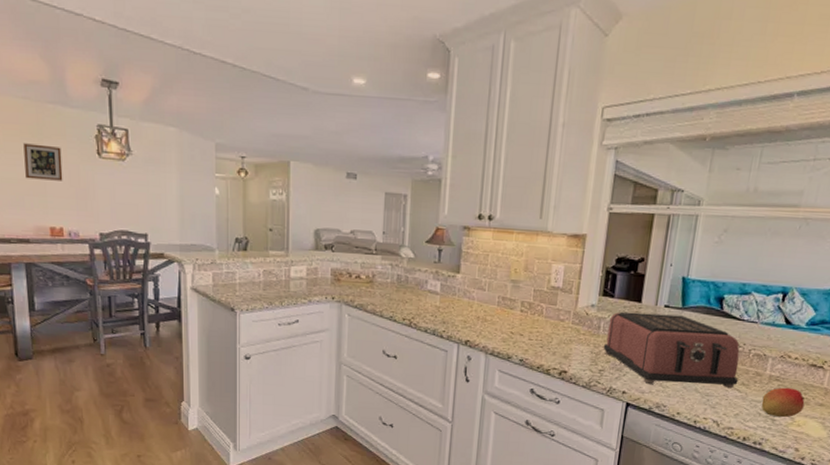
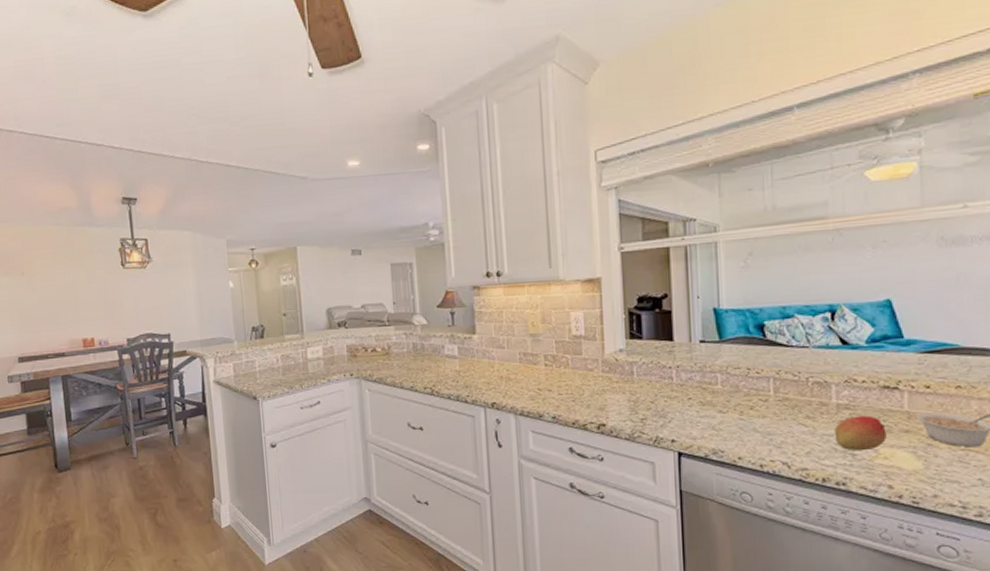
picture frame: present [23,143,63,181] -> none [57,263,93,297]
toaster: present [603,311,740,389] -> none [640,349,802,428]

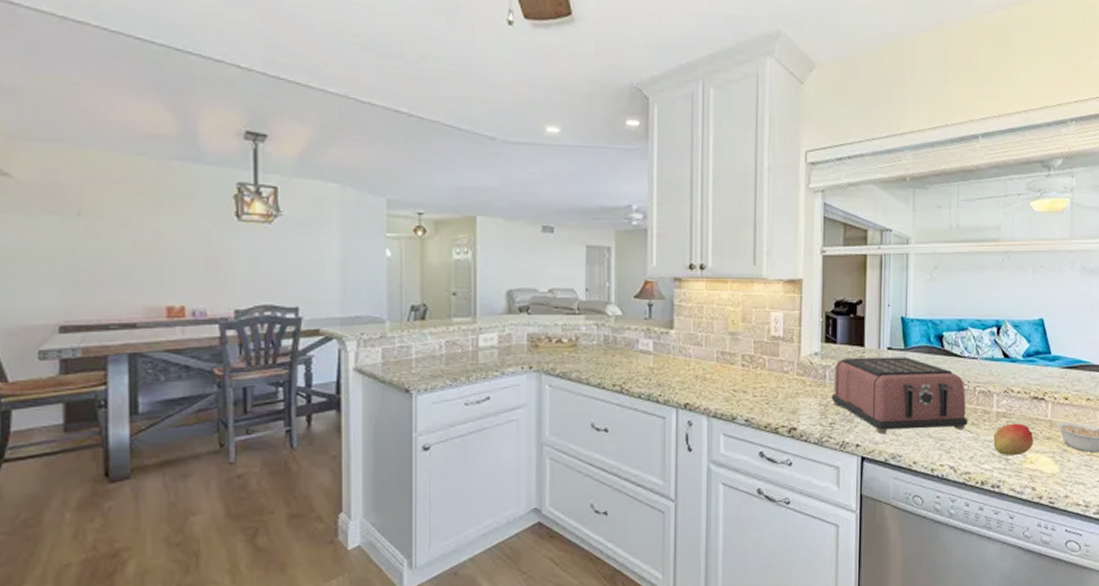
toaster: none [640,349,802,428] -> present [831,357,968,433]

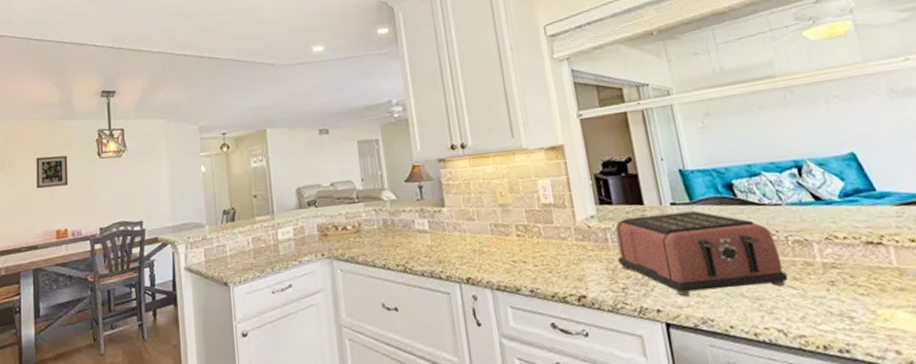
picture frame: none [136,207,188,250] -> present [36,155,69,189]
fruit: present [993,423,1033,455] -> none [825,274,883,313]

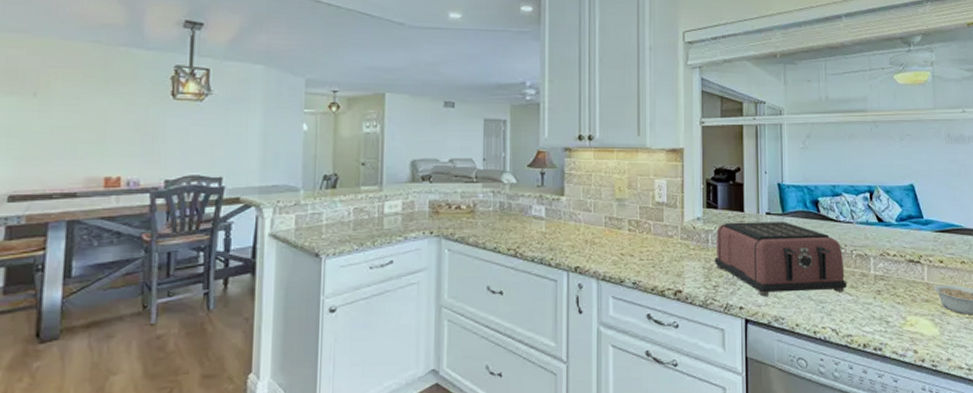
picture frame: present [36,155,69,189] -> none [82,88,130,126]

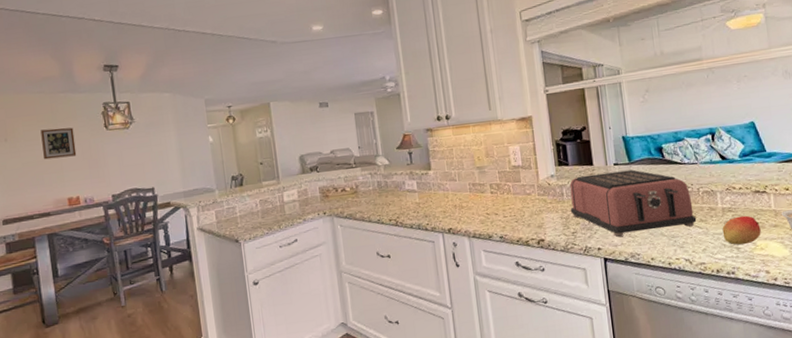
picture frame: none [82,88,130,126] -> present [40,127,77,160]
fruit: none [873,286,912,318] -> present [722,215,761,245]

